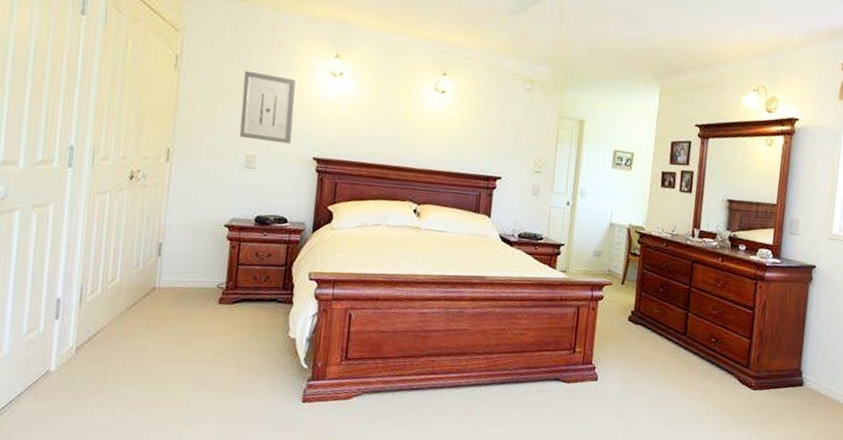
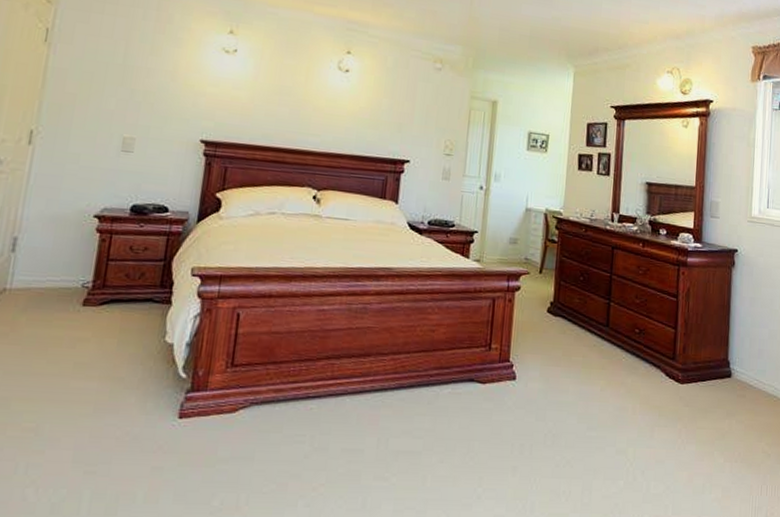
wall art: present [240,70,297,144] -> none [117,46,184,126]

